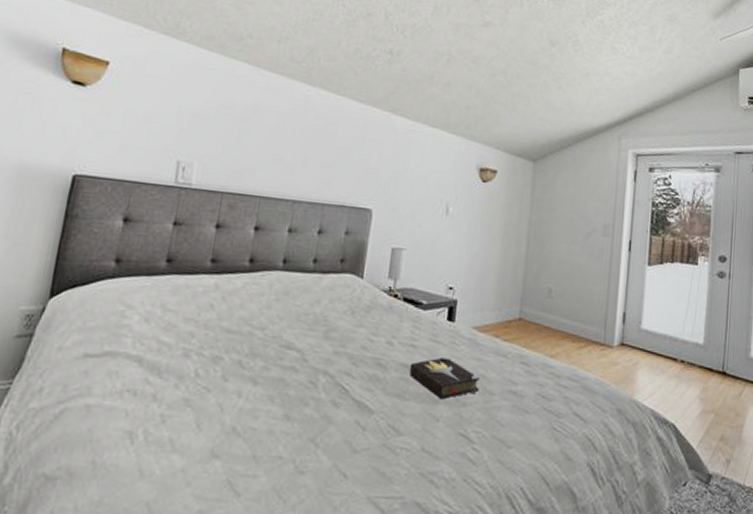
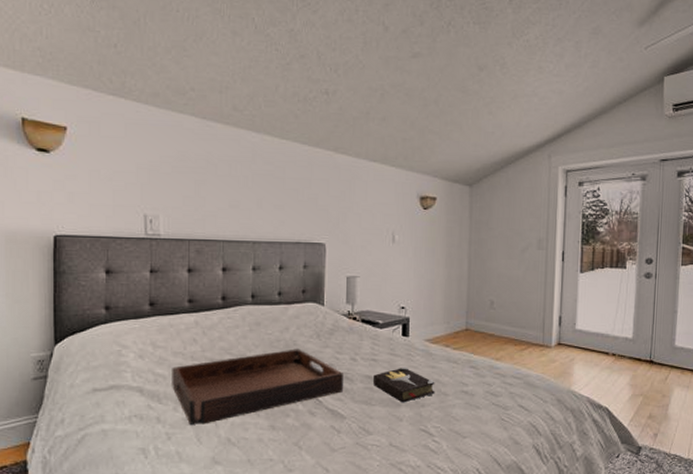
serving tray: none [176,325,376,408] -> present [172,349,343,424]

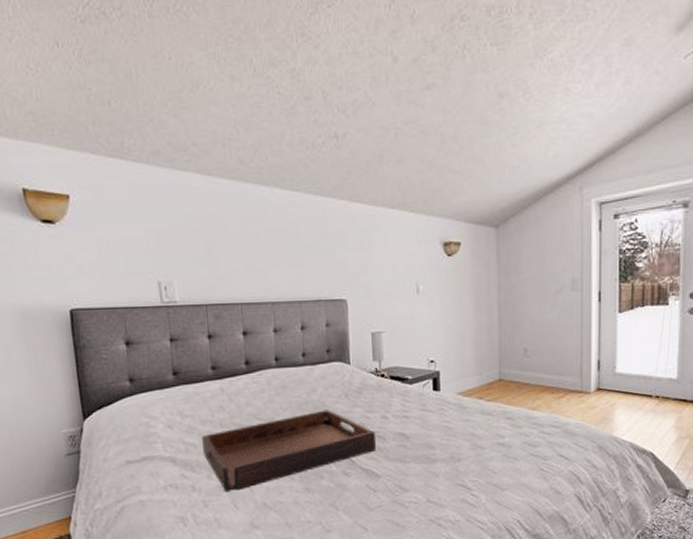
hardback book: present [372,367,435,403] -> none [405,422,471,459]

